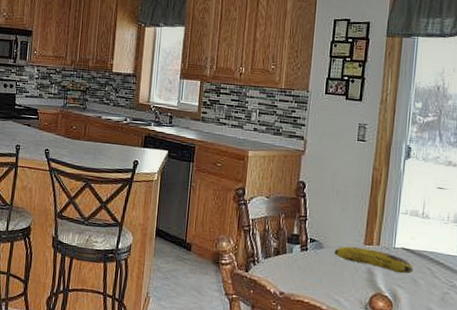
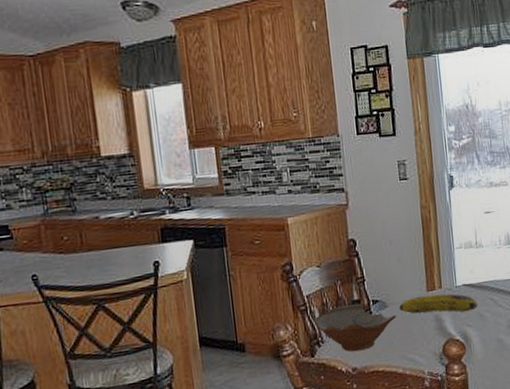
bowl: none [253,235,331,280] -> present [313,303,397,352]

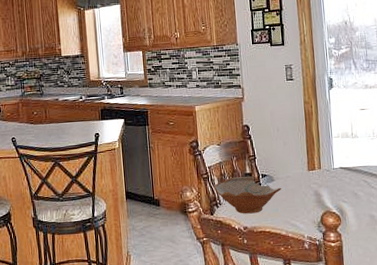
fruit: present [399,293,478,314] -> none [283,173,353,190]

